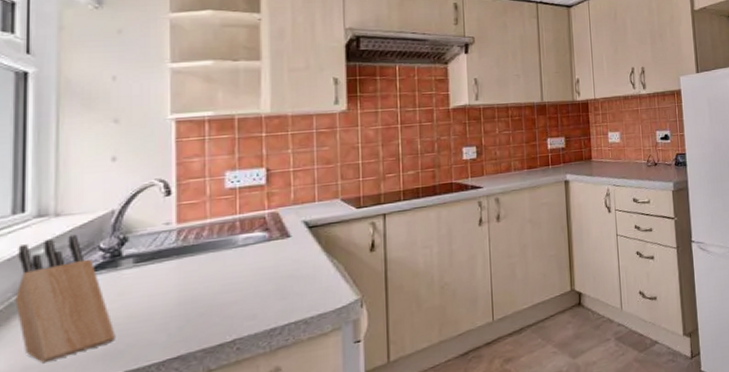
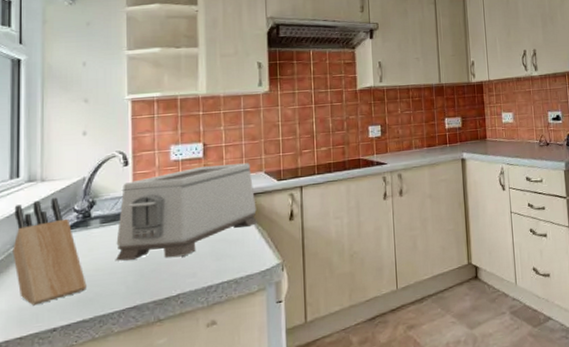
toaster: none [153,189,331,306] -> present [115,163,257,262]

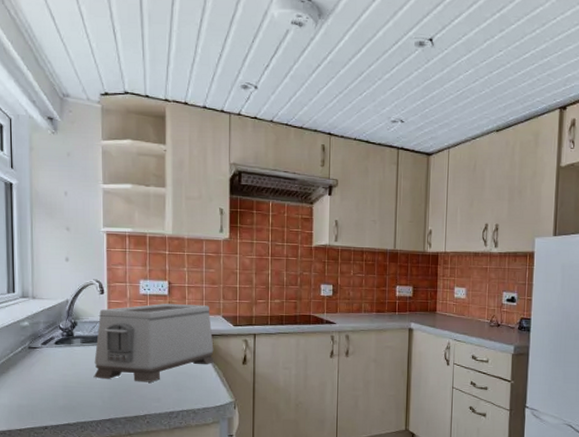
knife block: present [13,197,87,306] -> none [12,314,71,405]

